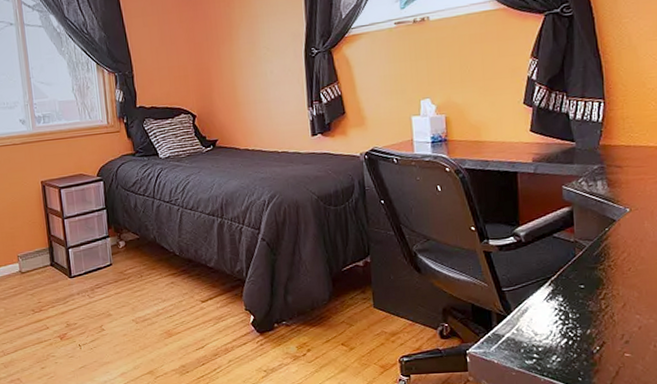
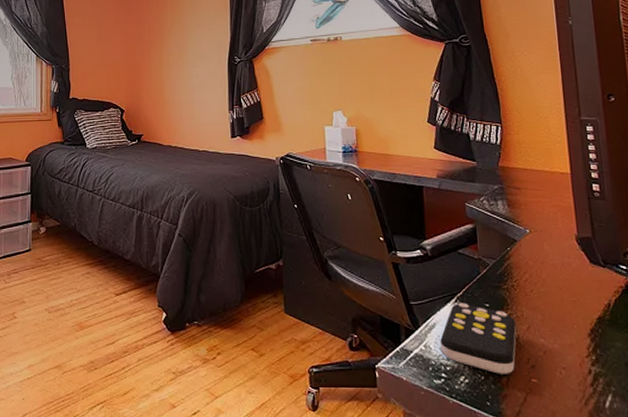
remote control: none [532,285,611,351] -> present [440,302,517,374]

